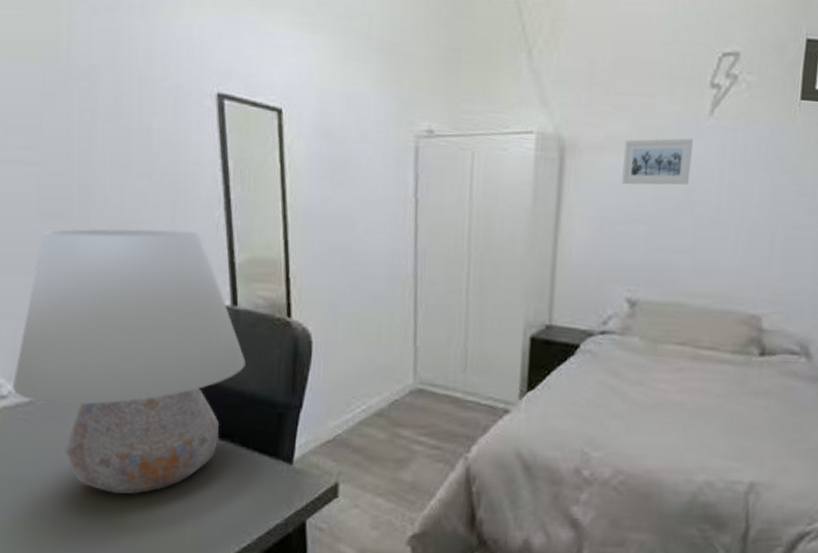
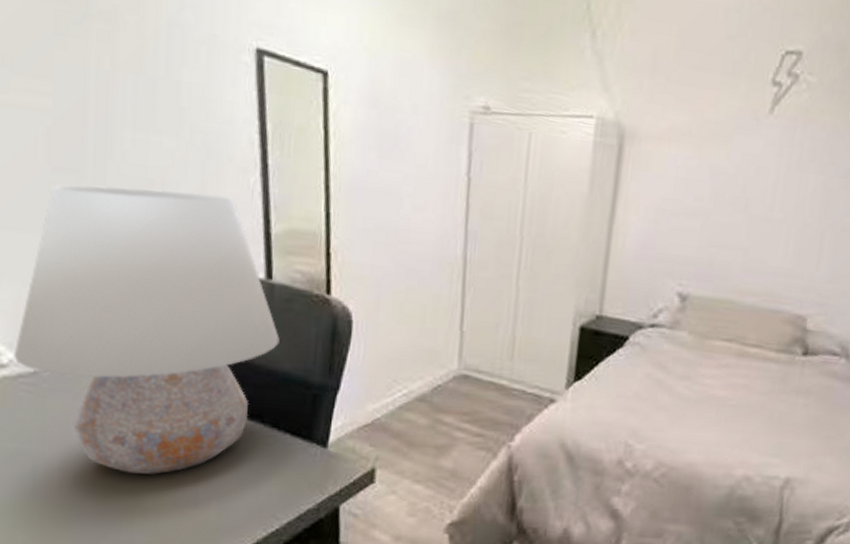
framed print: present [622,138,693,185] -> none [679,132,752,182]

